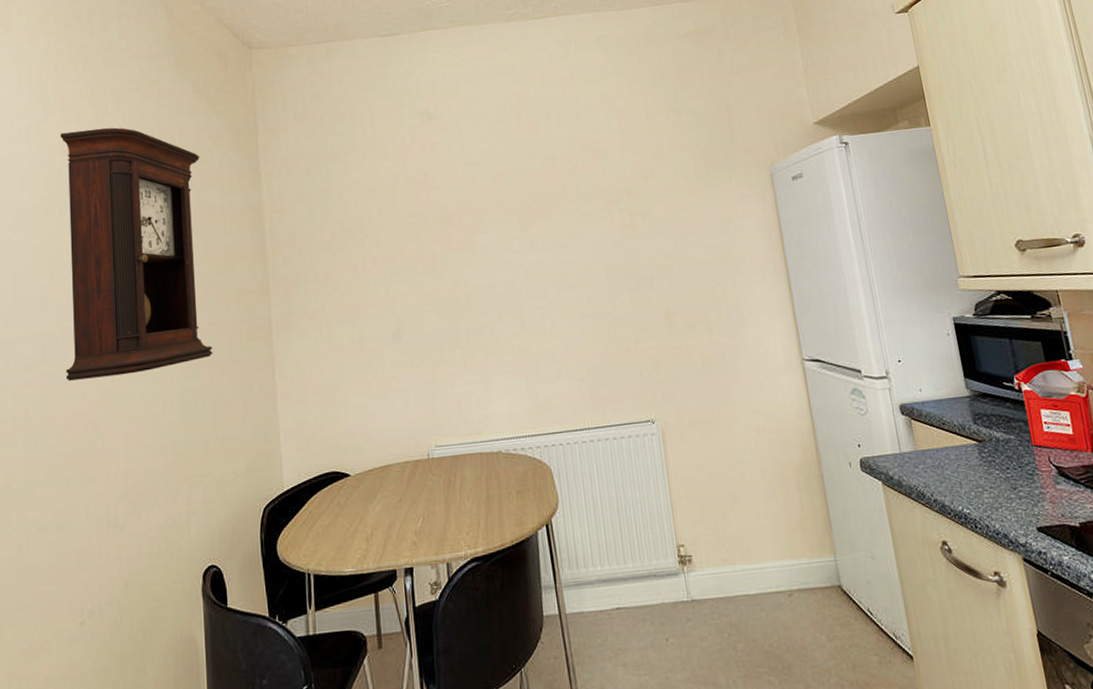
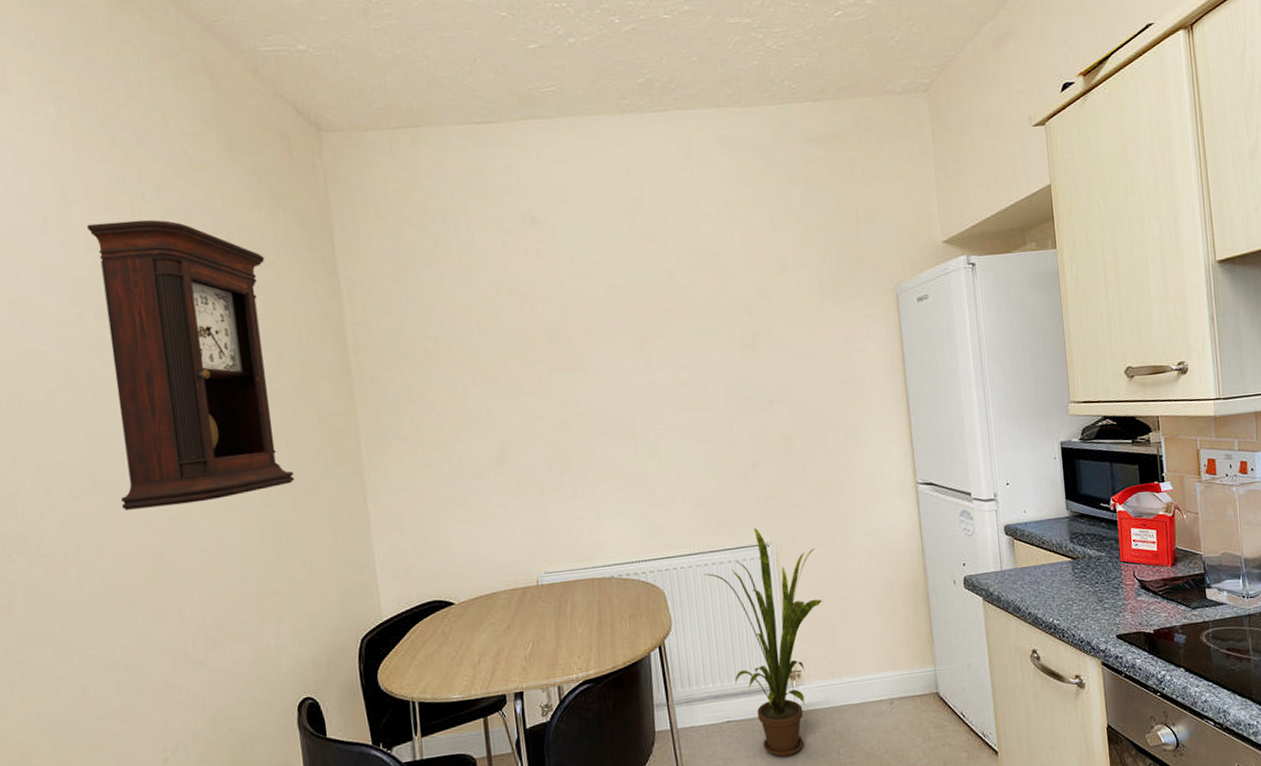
house plant: none [590,403,712,651] -> present [704,527,823,758]

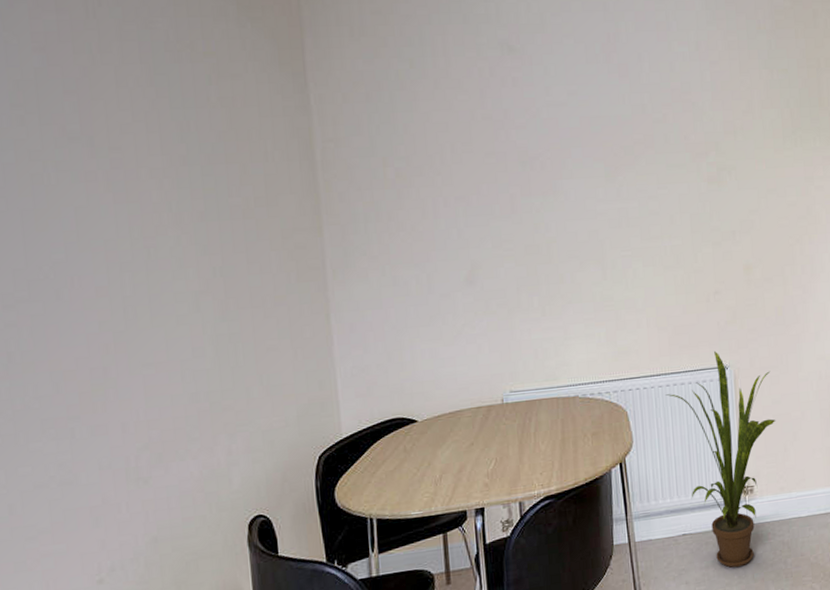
pendulum clock: present [87,219,295,510] -> none [34,23,254,322]

